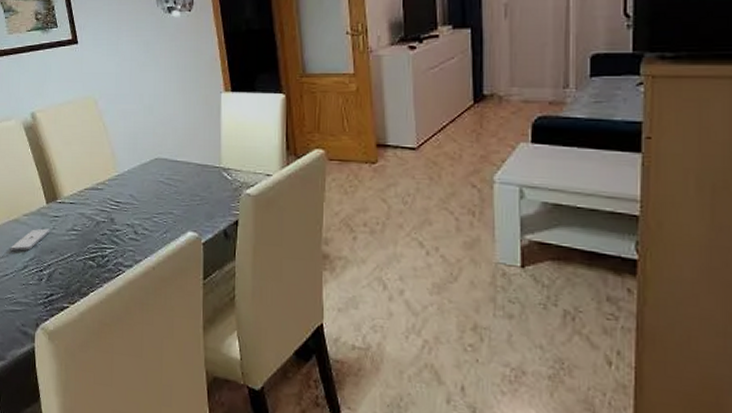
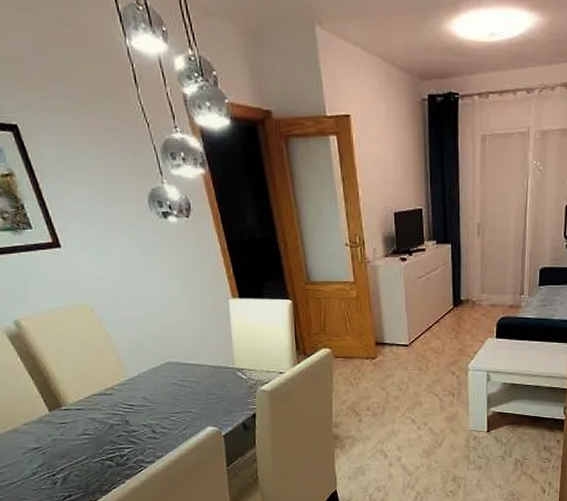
smartphone: present [11,228,50,251] -> none [14,435,58,459]

